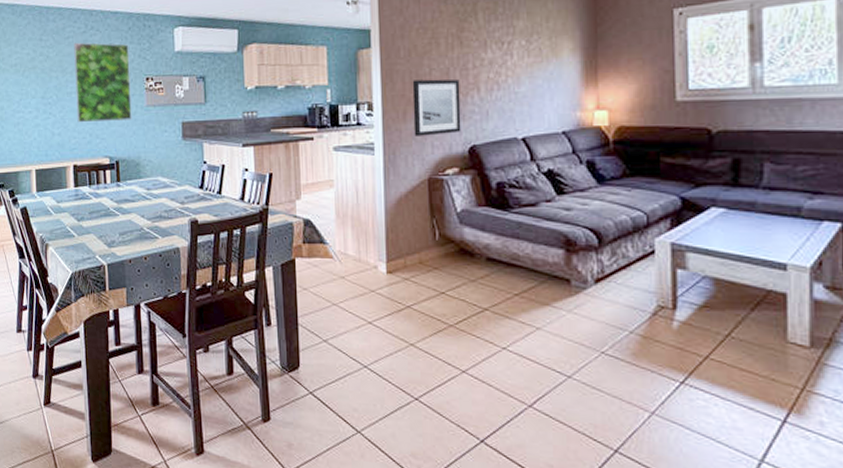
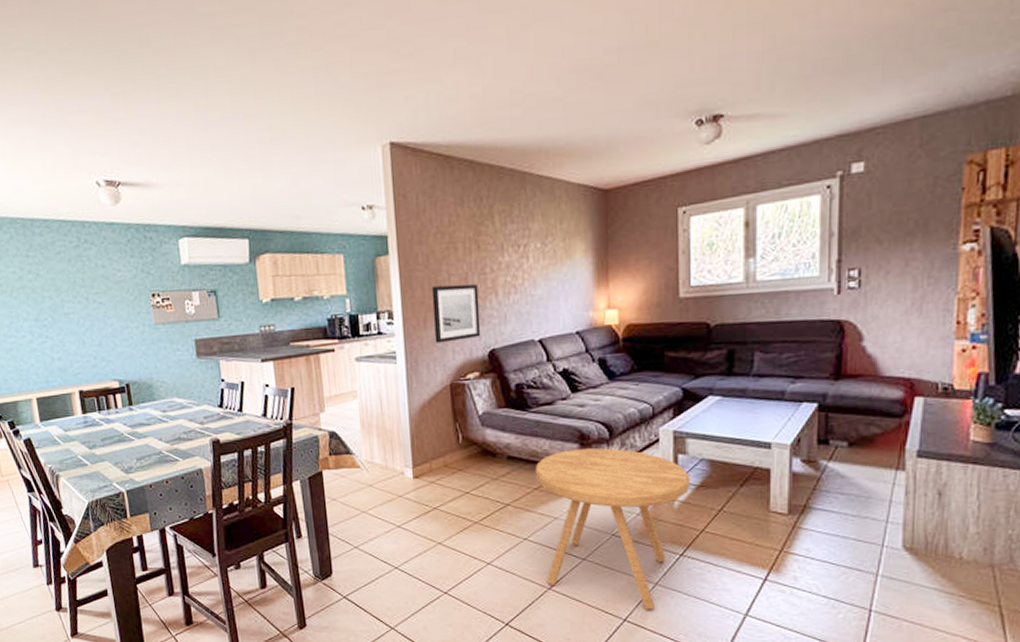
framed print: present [74,42,132,123] -> none [66,257,140,346]
side table: none [516,255,692,443] -> present [535,448,691,610]

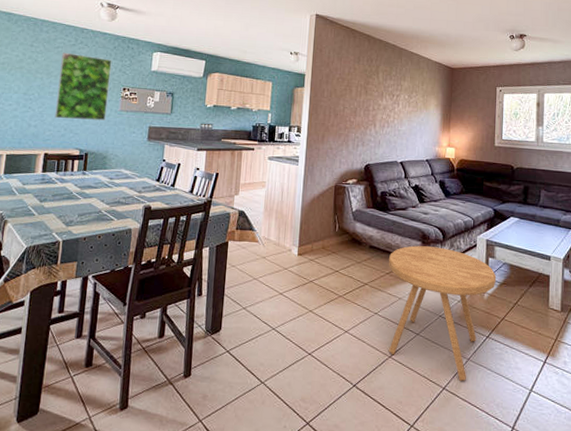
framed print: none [66,257,140,346] -> present [54,52,112,121]
wall art: present [431,284,481,343] -> none [328,114,363,155]

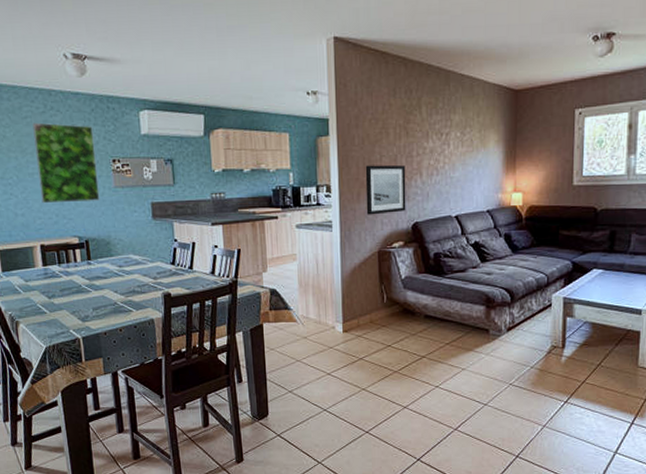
wall art: none [328,114,363,155] -> present [365,164,406,215]
side table: present [388,245,497,381] -> none [447,310,576,448]

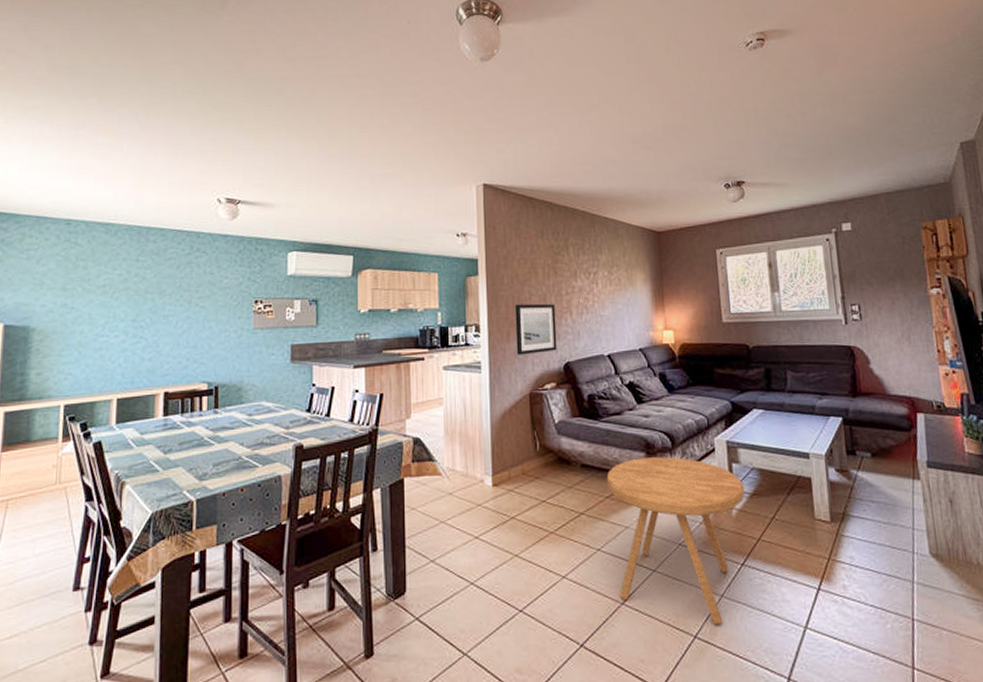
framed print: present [32,122,100,204] -> none [173,264,238,347]
side table: none [447,310,576,448] -> present [606,457,745,625]

